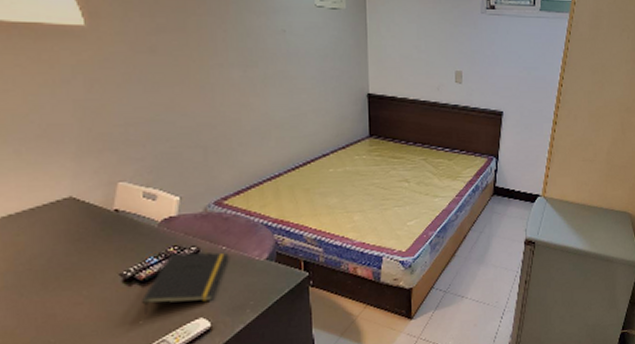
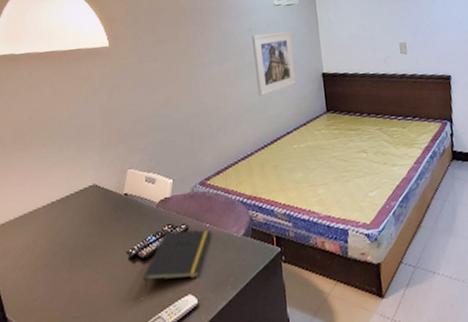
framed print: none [285,38,338,113] -> present [251,31,297,97]

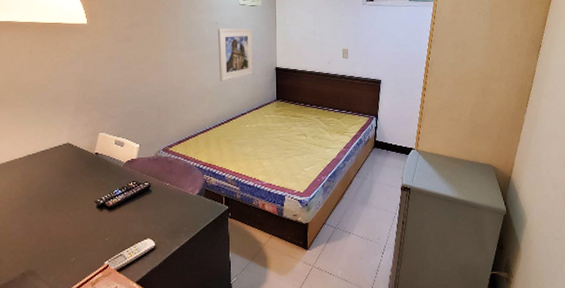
notepad: present [143,230,212,291] -> none [109,187,171,234]

